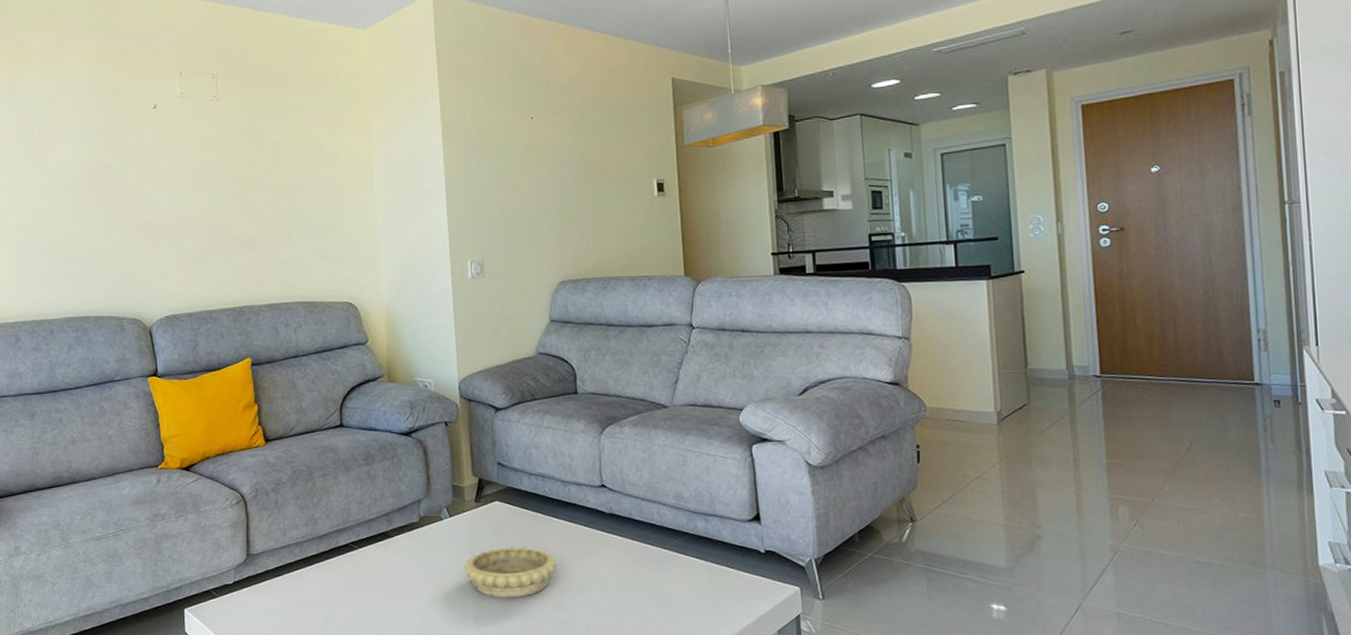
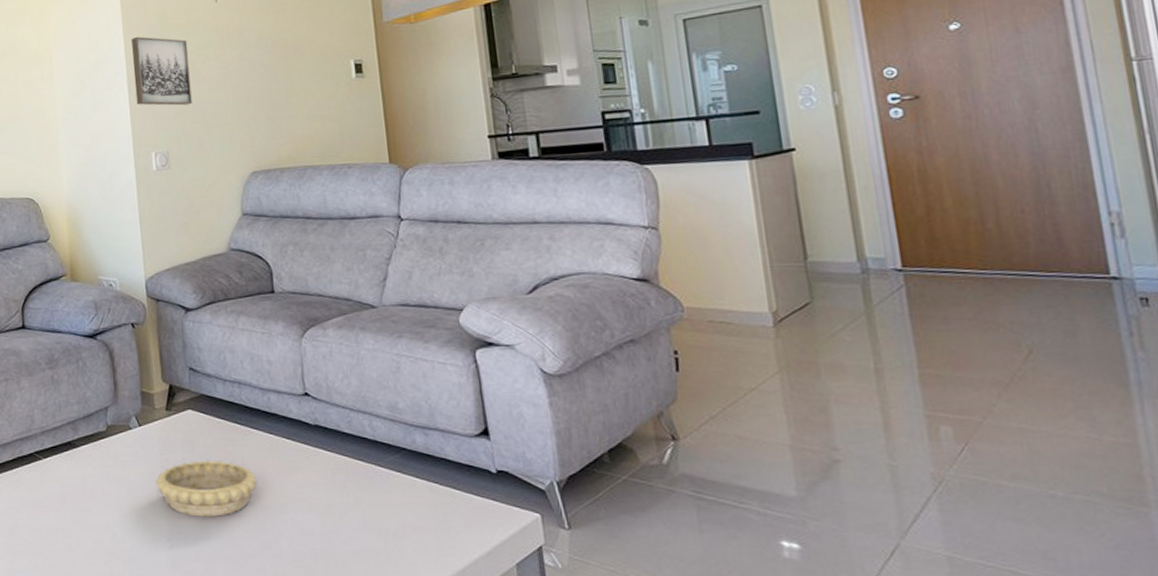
wall art: none [451,148,507,217] -> present [131,36,192,106]

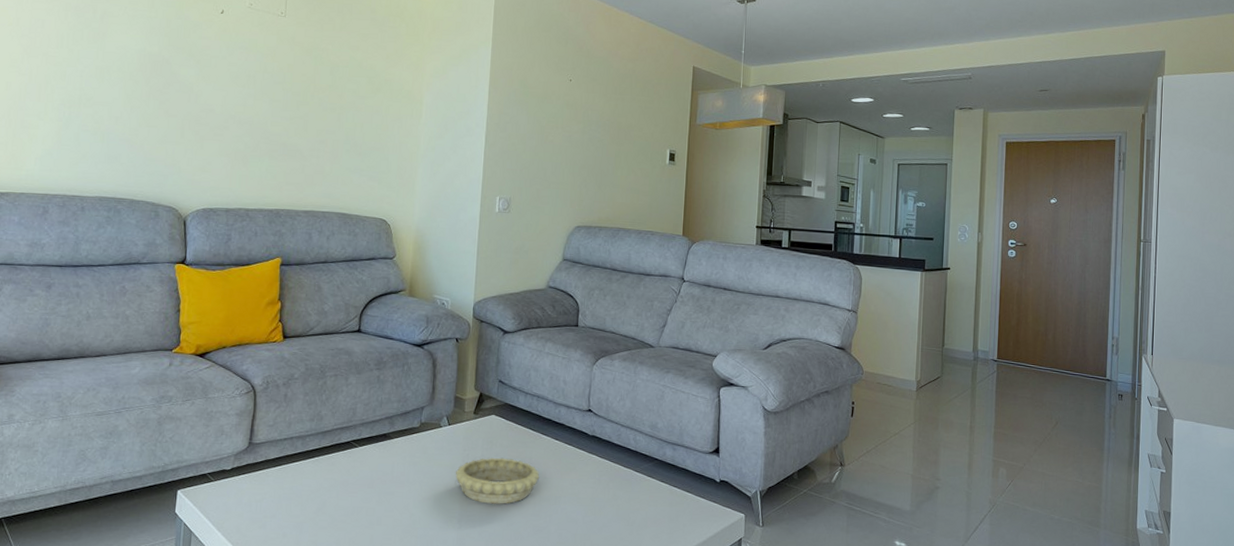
wall art: present [131,36,192,106] -> none [490,96,542,162]

